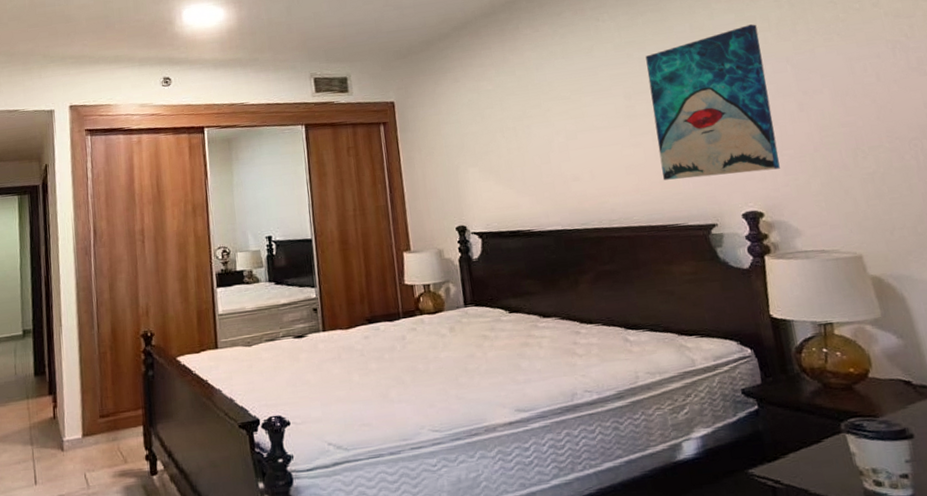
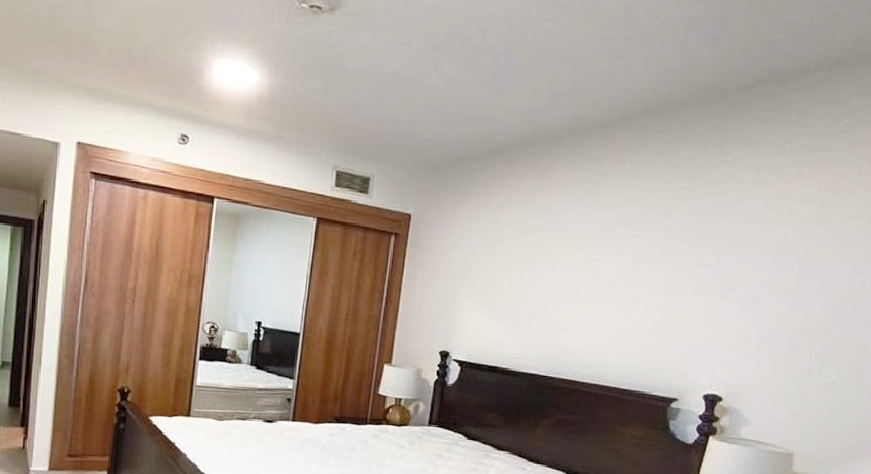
wall art: present [645,24,780,180] -> none [643,215,782,361]

